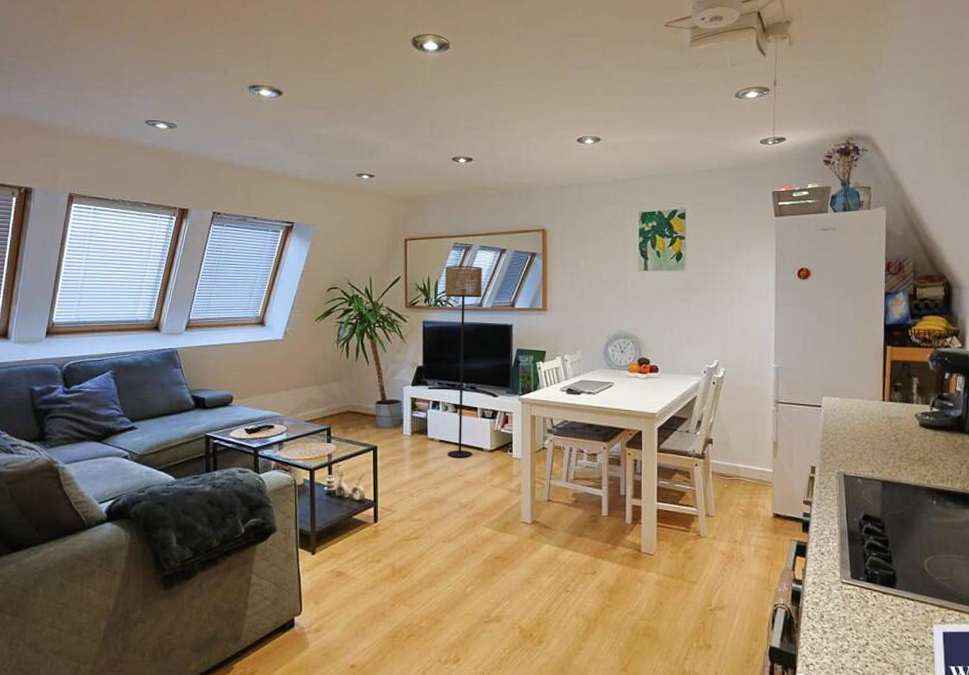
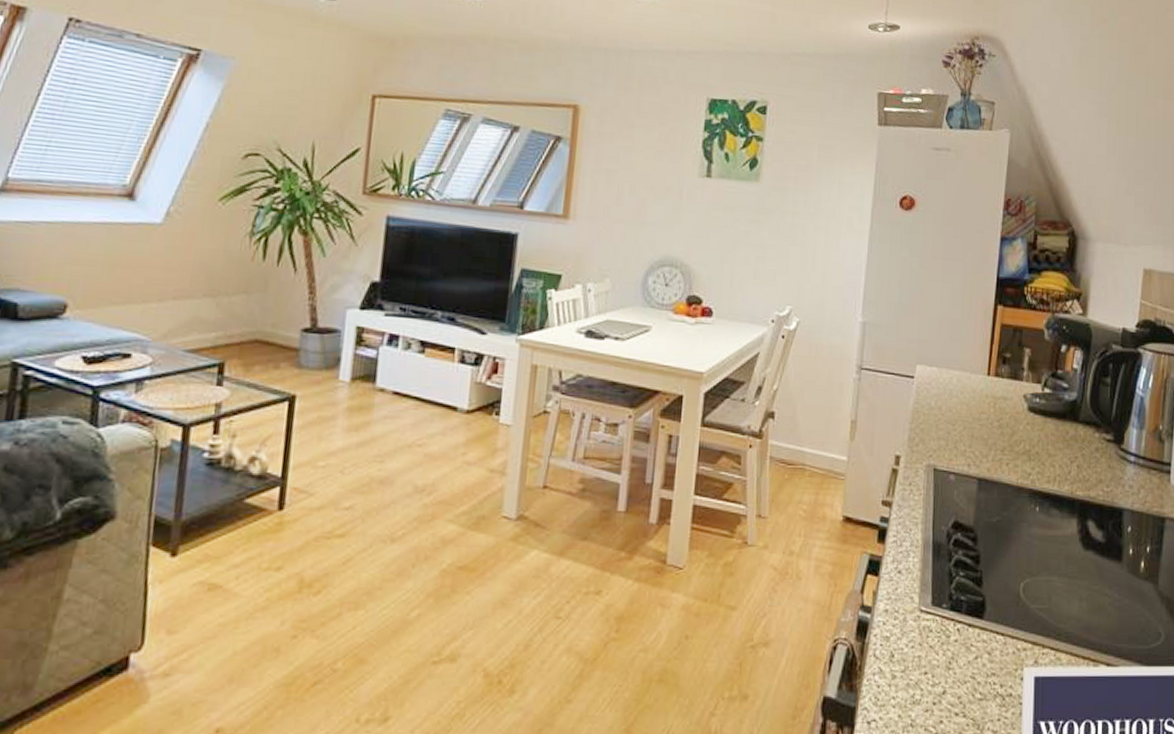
floor lamp: present [445,266,482,457] -> none [403,141,483,419]

